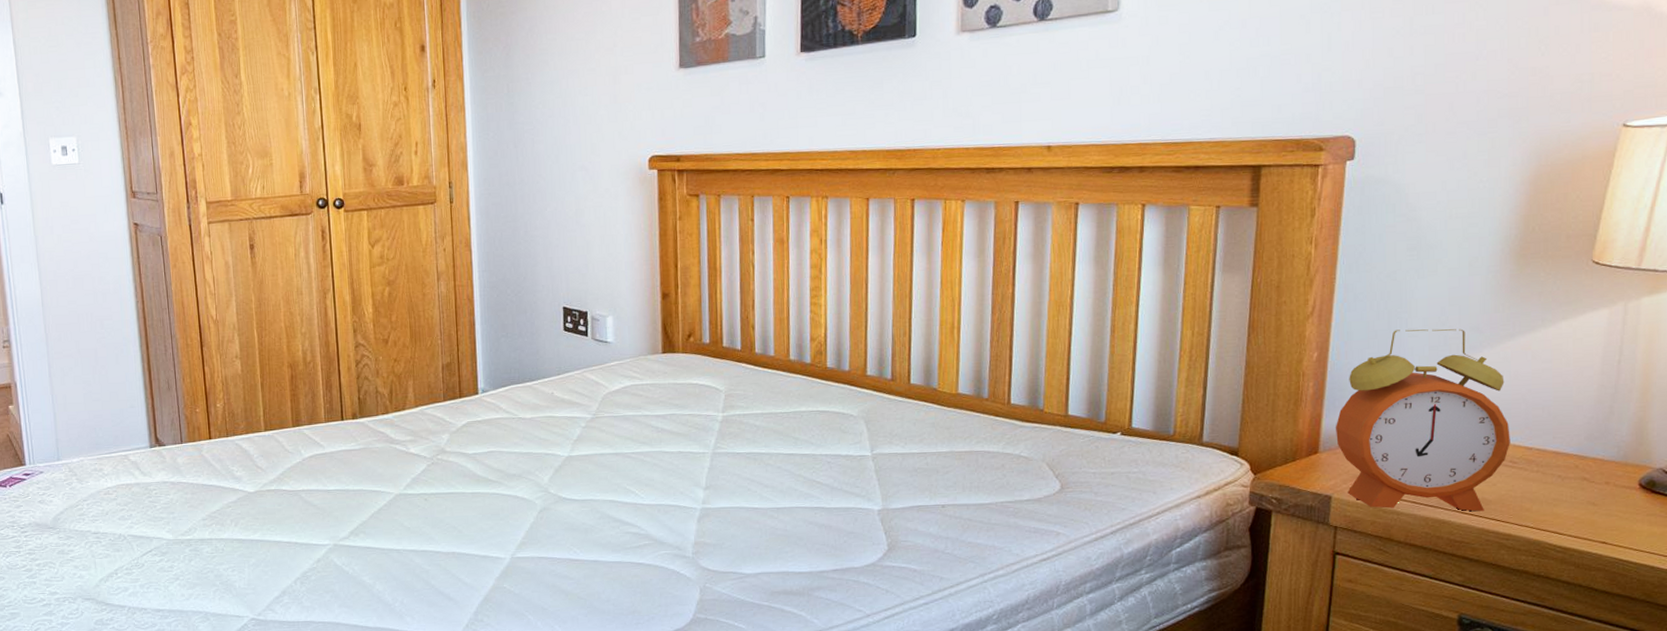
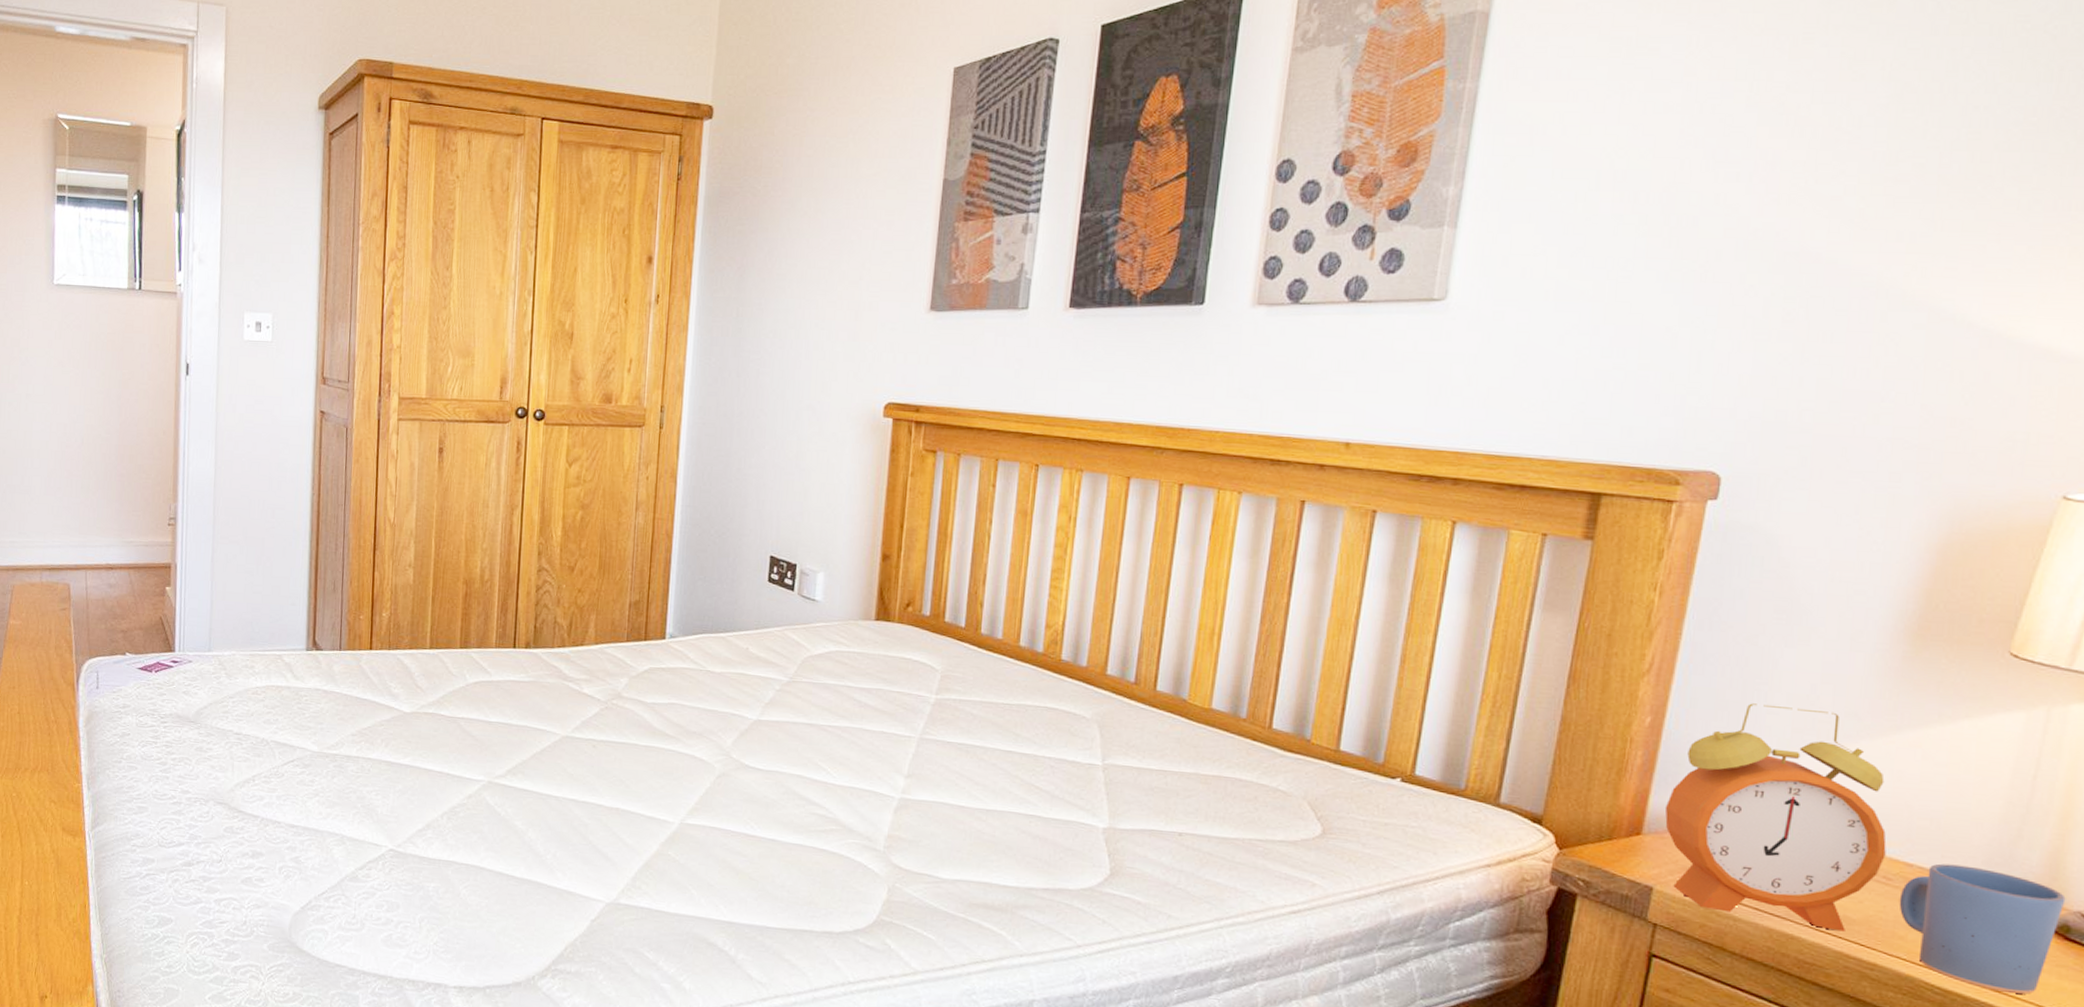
mug: none [1524,443,1650,544] -> present [1899,863,2066,995]

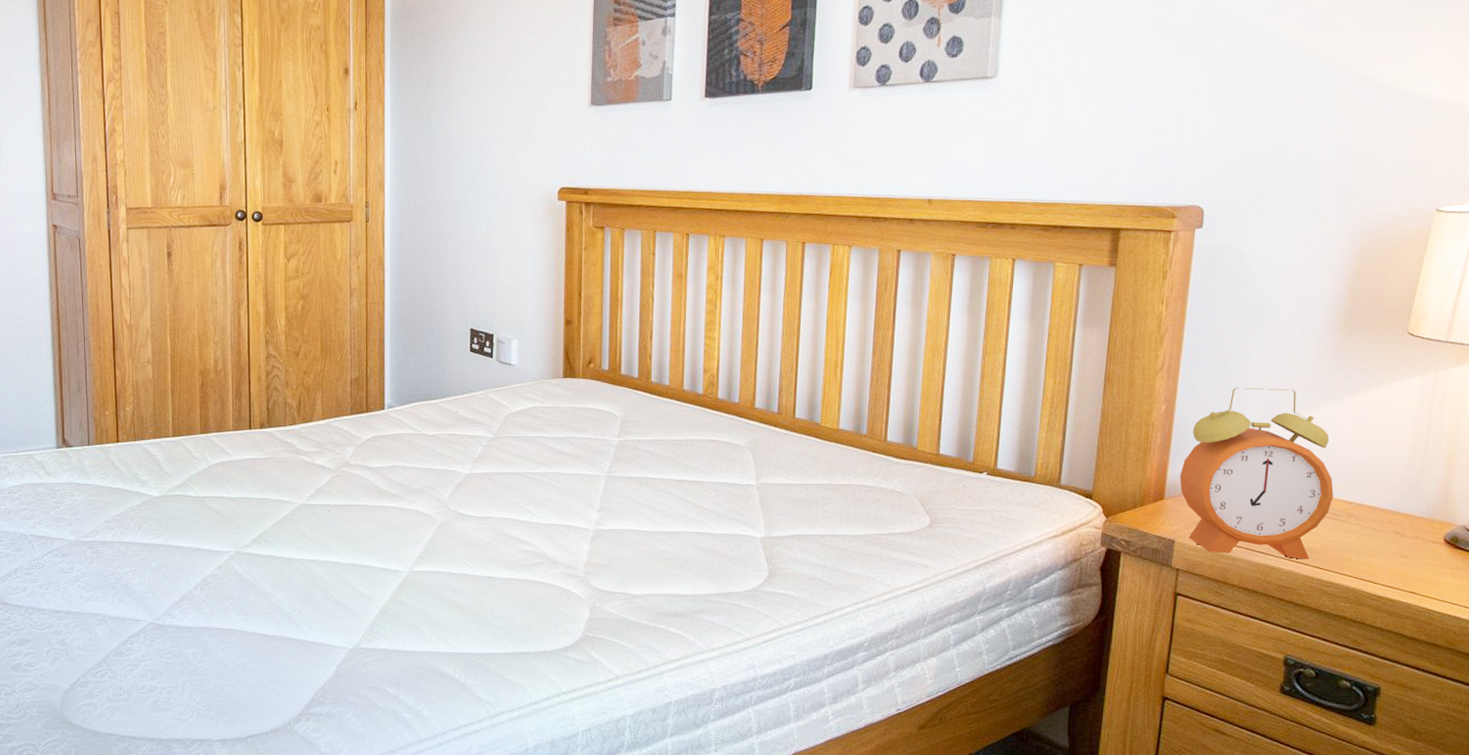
mug: present [1899,863,2066,995] -> none [1344,499,1454,594]

